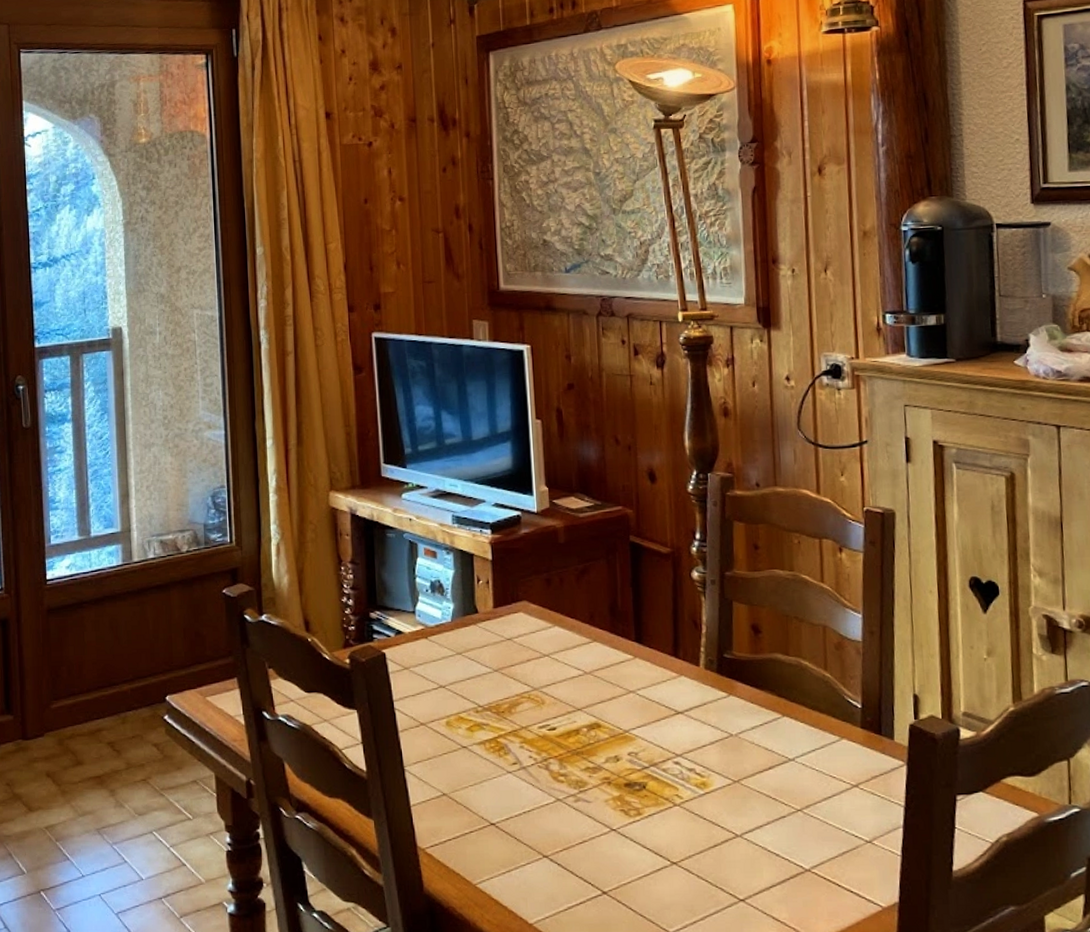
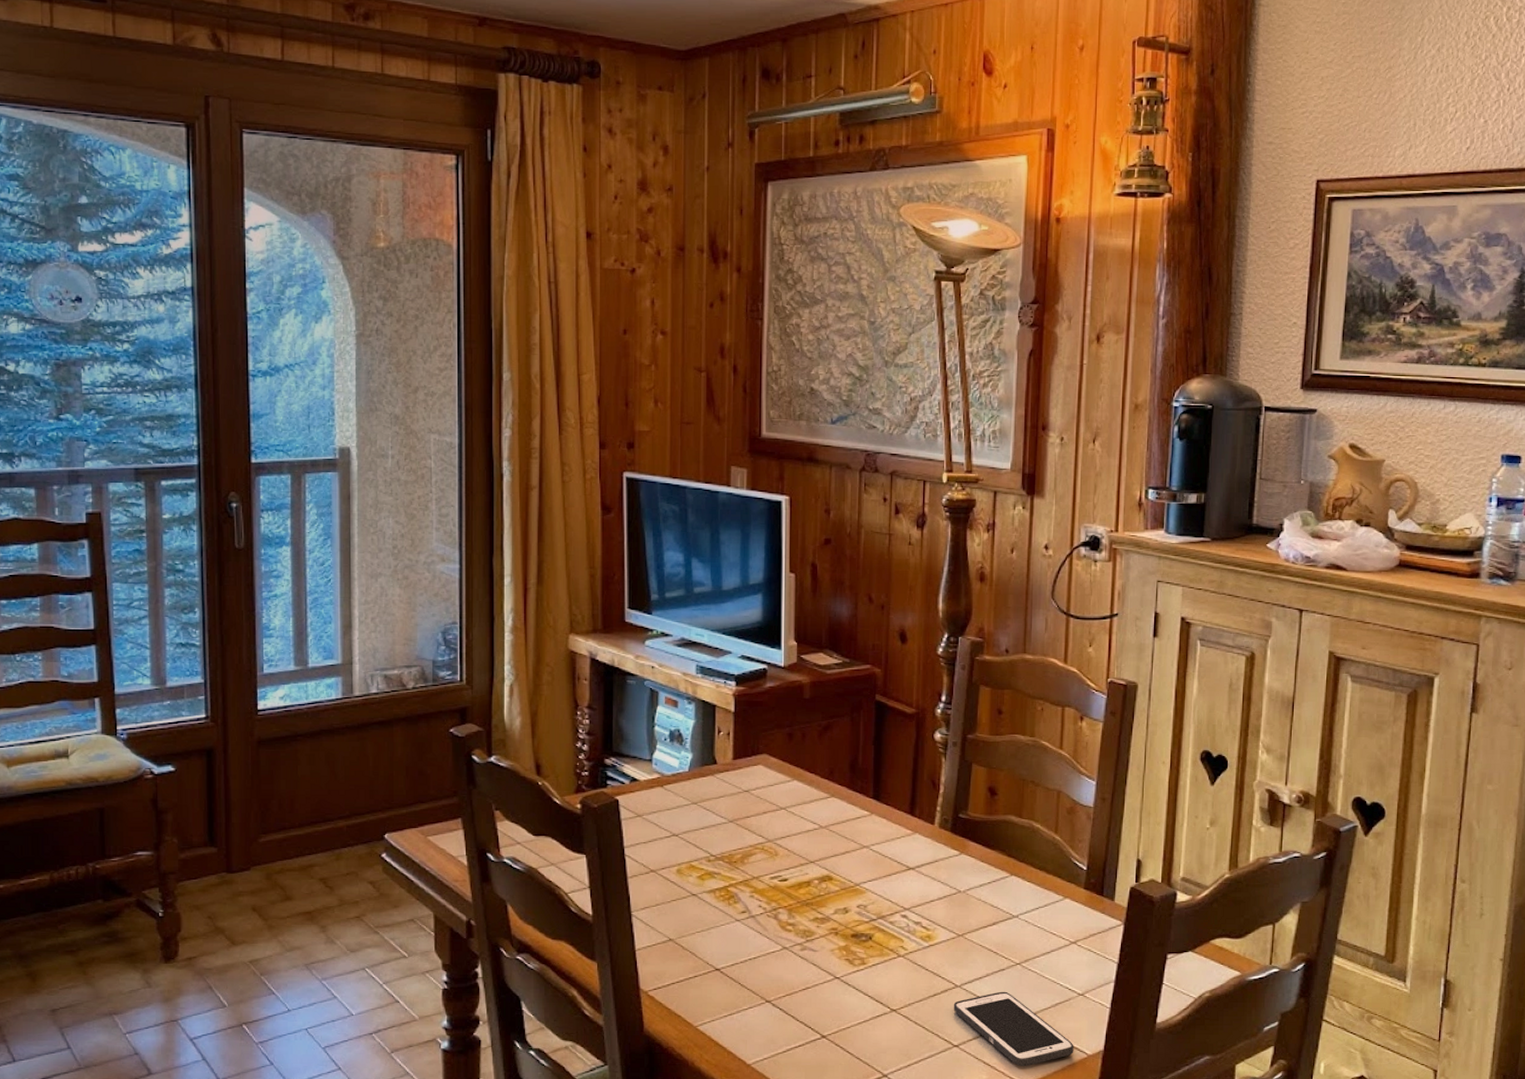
cell phone: none [735,840,867,922] -> present [953,991,1074,1067]

